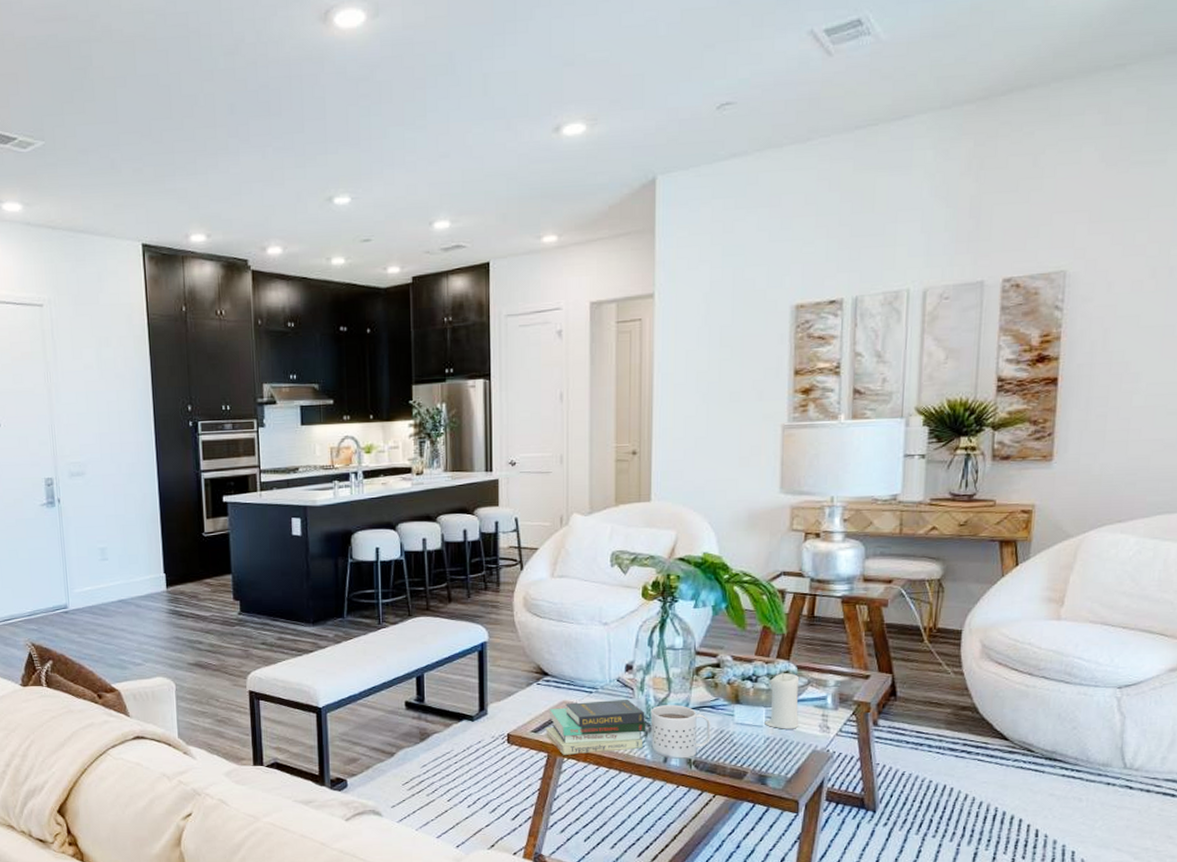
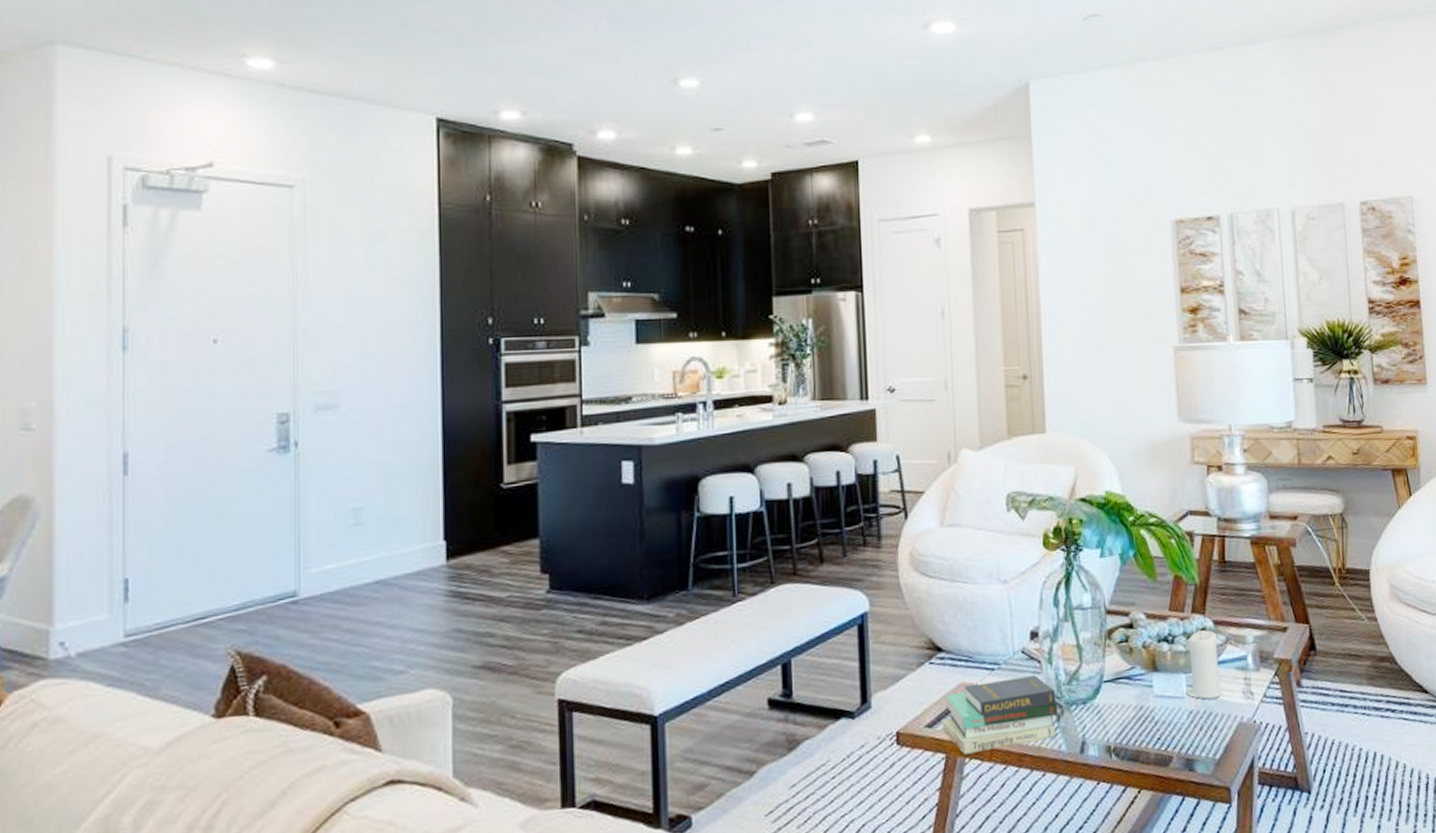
mug: present [650,705,711,760] -> none [1062,678,1130,748]

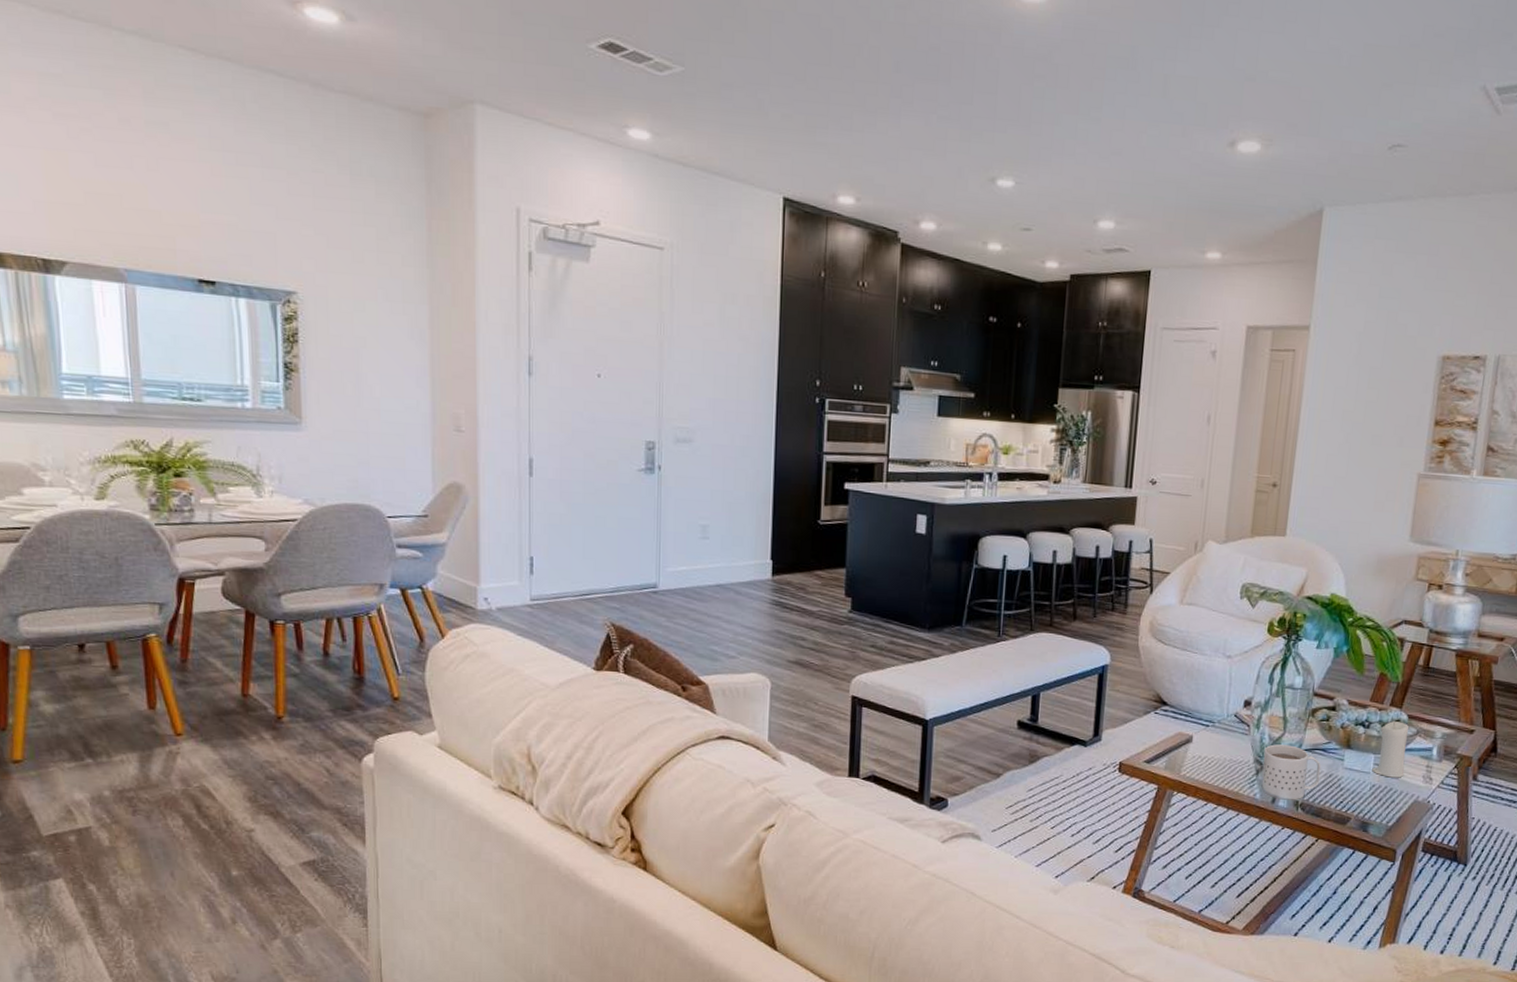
books: present [941,676,1058,755] -> none [1157,735,1259,789]
mug: none [1062,678,1130,748] -> present [1261,744,1321,801]

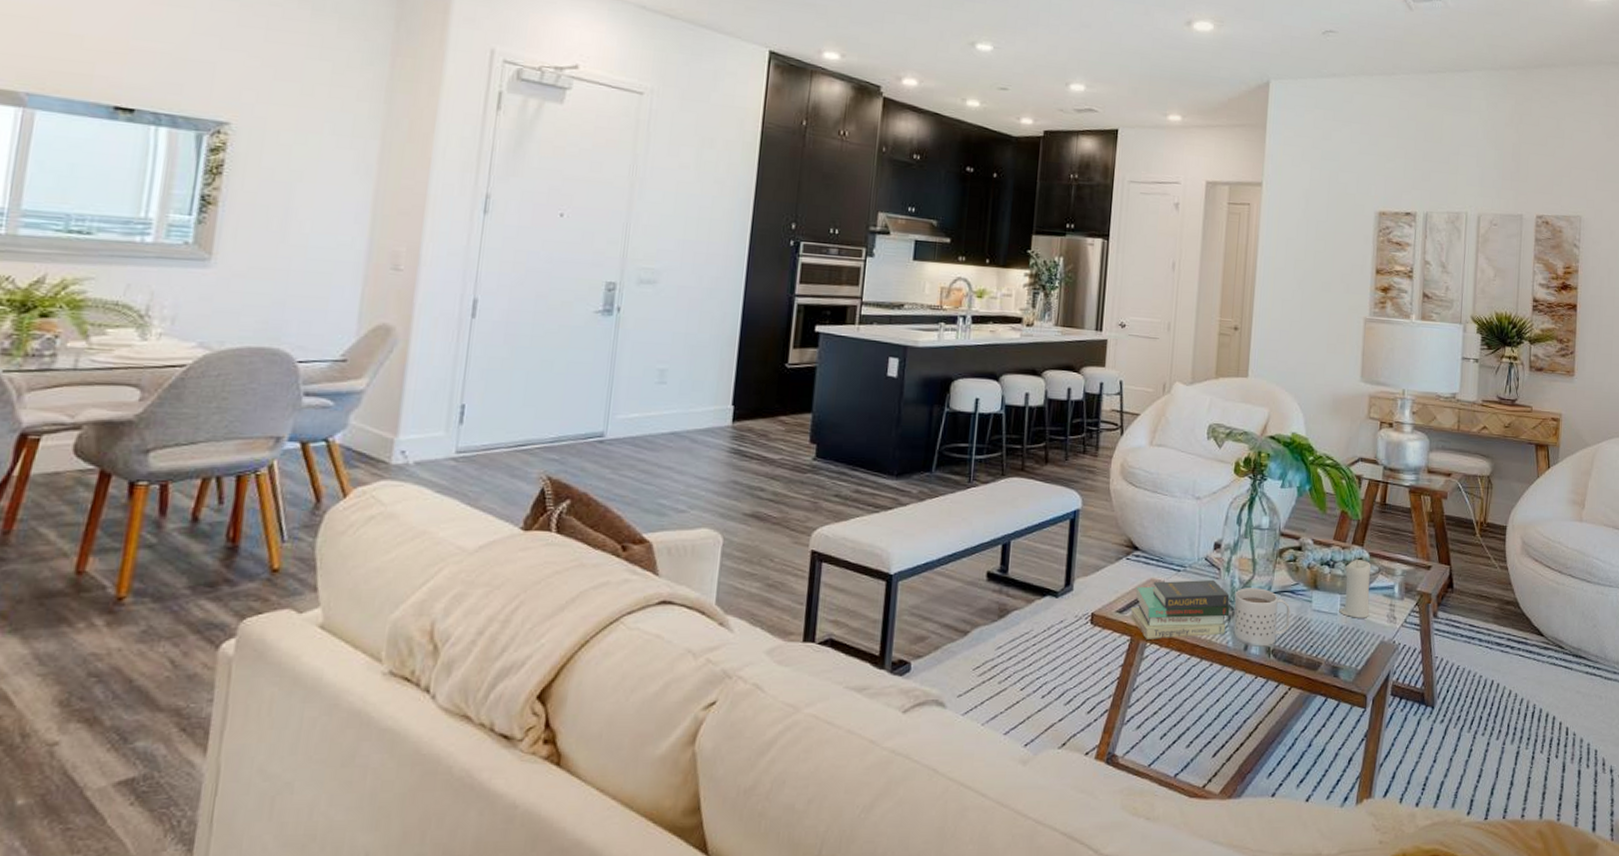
books: none [1157,735,1259,789] -> present [1129,580,1230,639]

